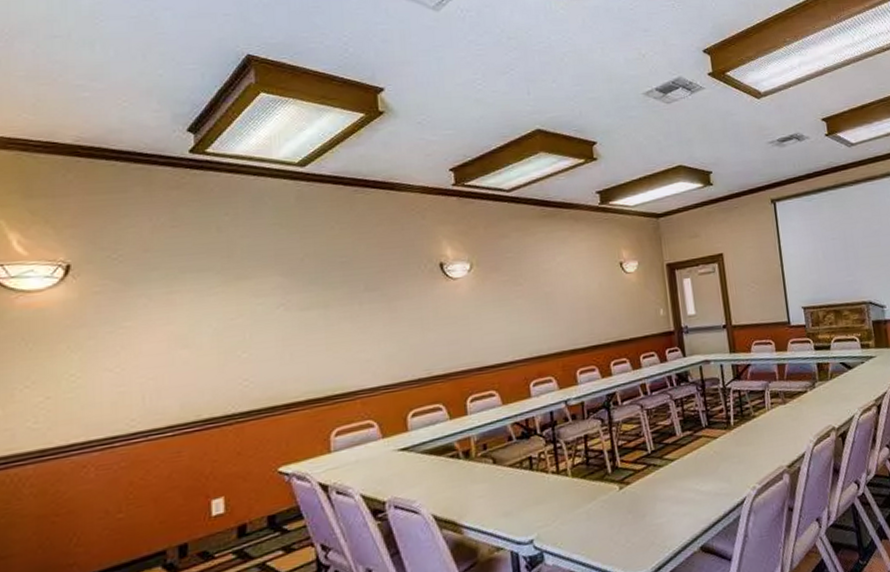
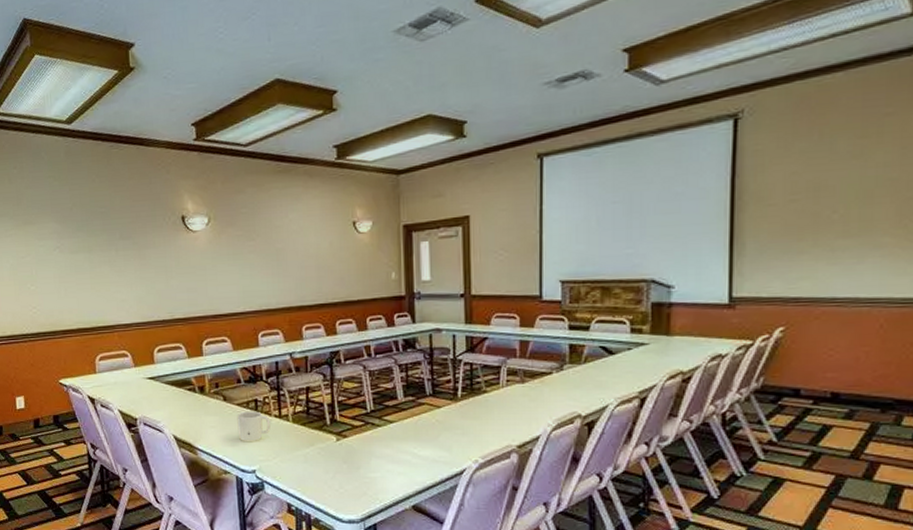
mug: none [509,470,548,509] -> present [237,411,271,442]

